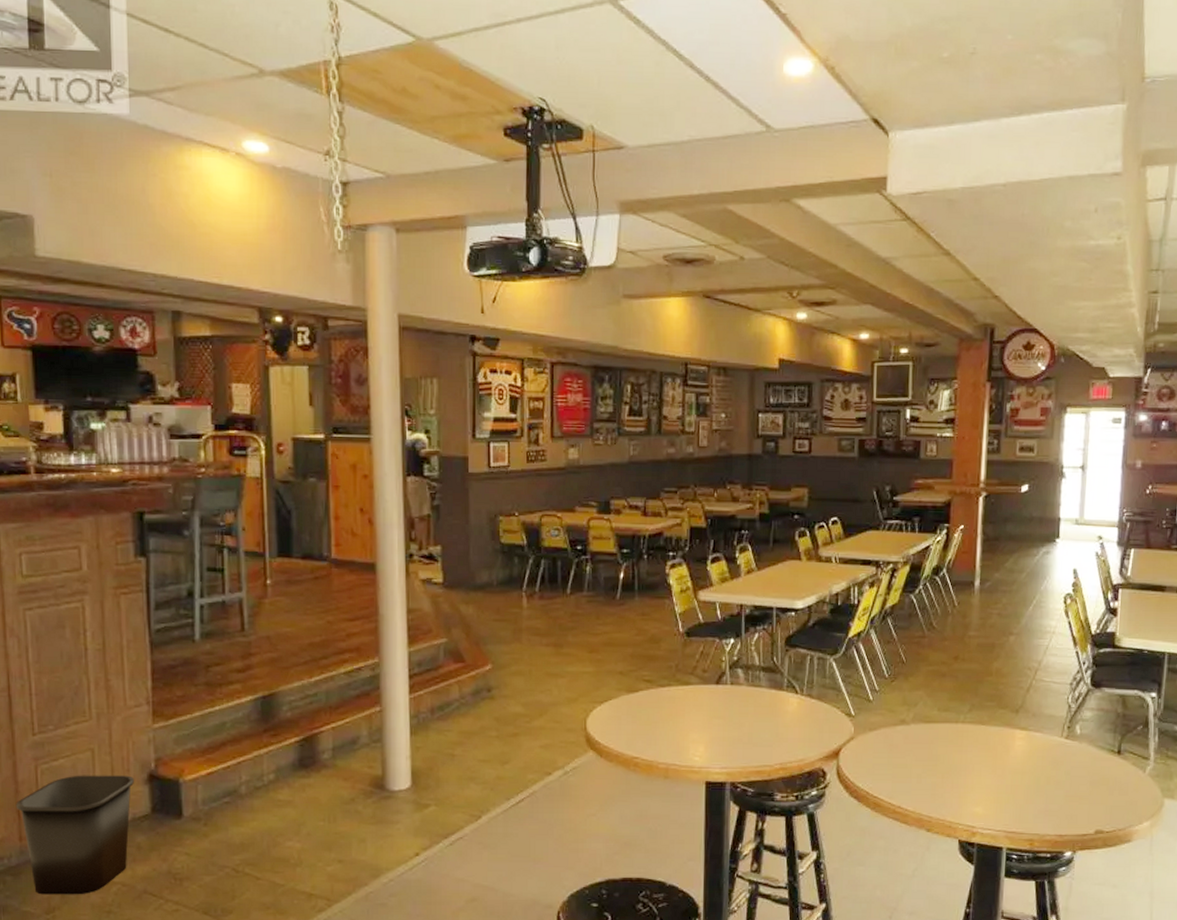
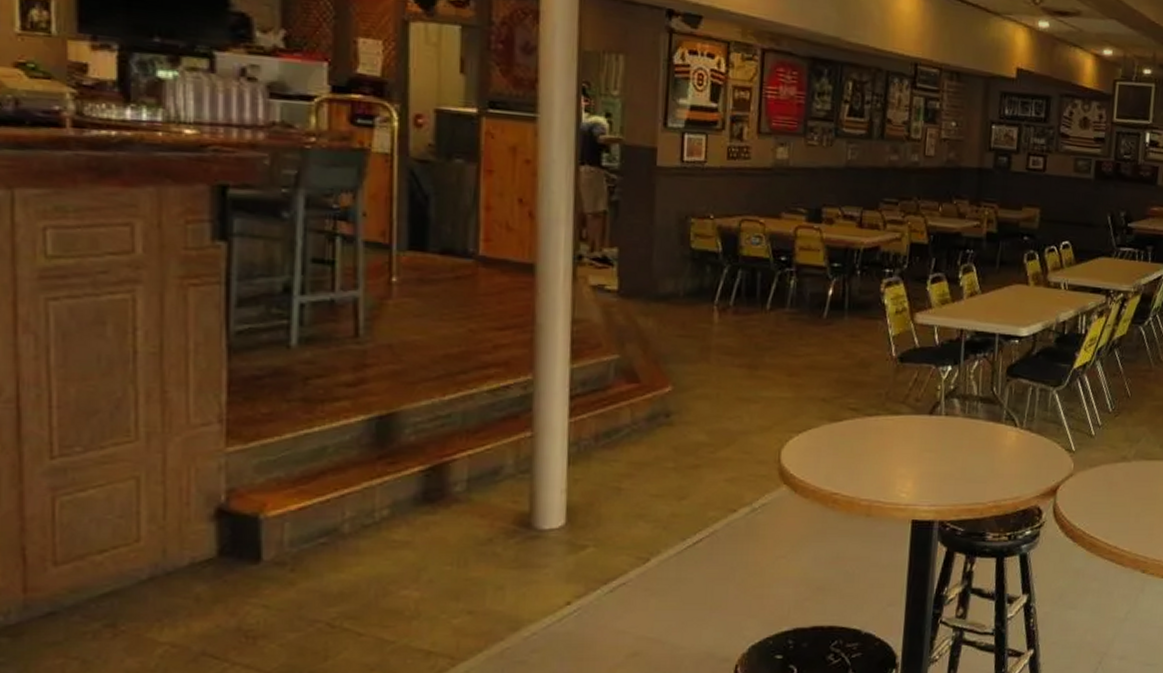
waste bin: present [15,775,134,895] -> none [20,509,195,660]

